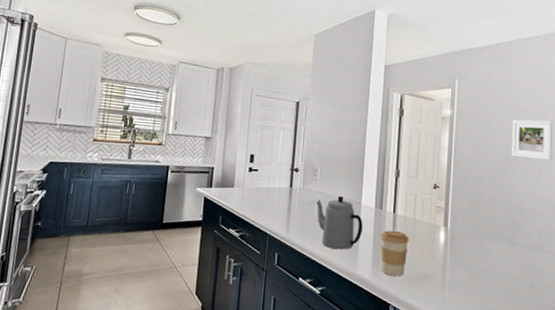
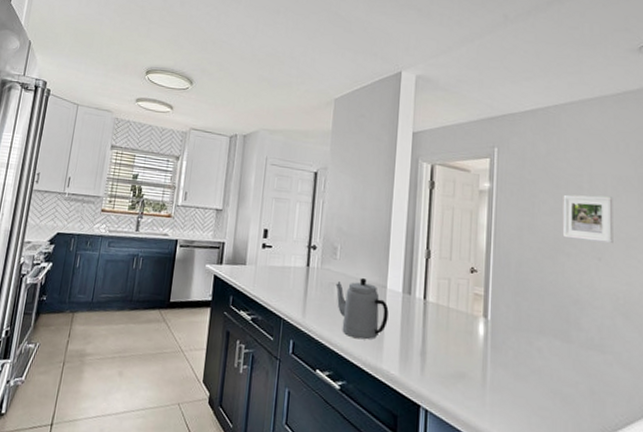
coffee cup: present [380,230,409,277] -> none [409,319,442,374]

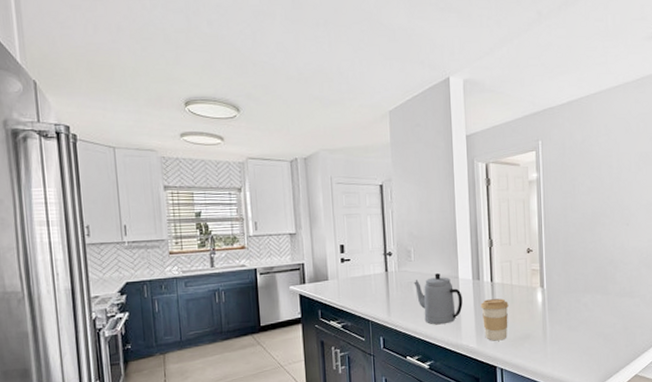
coffee cup: none [409,319,442,374] -> present [481,298,509,341]
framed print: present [562,194,613,244] -> none [597,171,637,212]

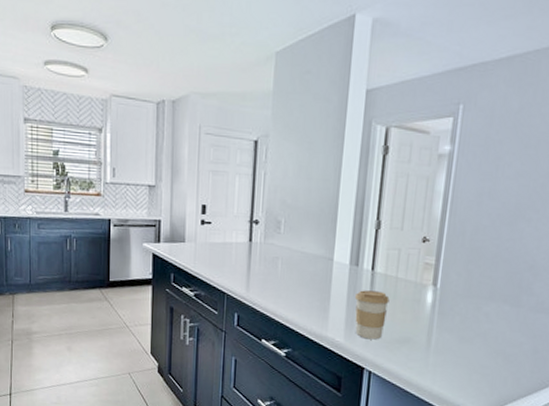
teapot: present [414,272,463,325] -> none [280,250,335,311]

